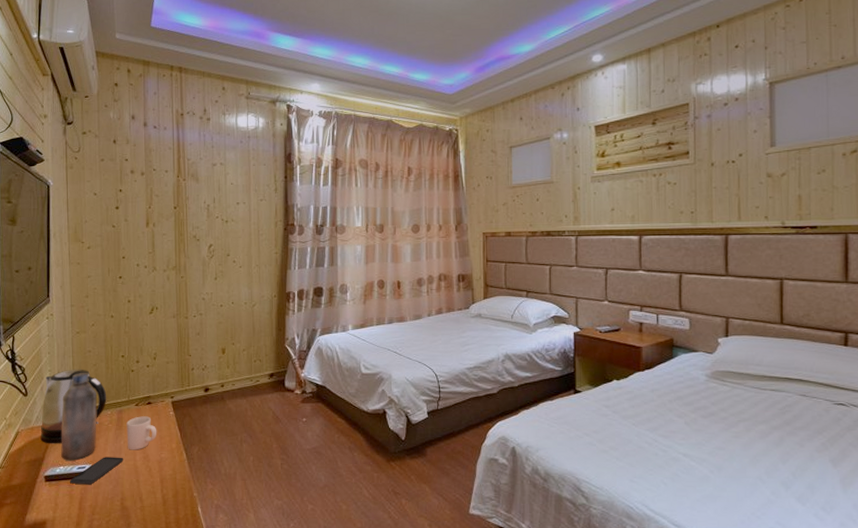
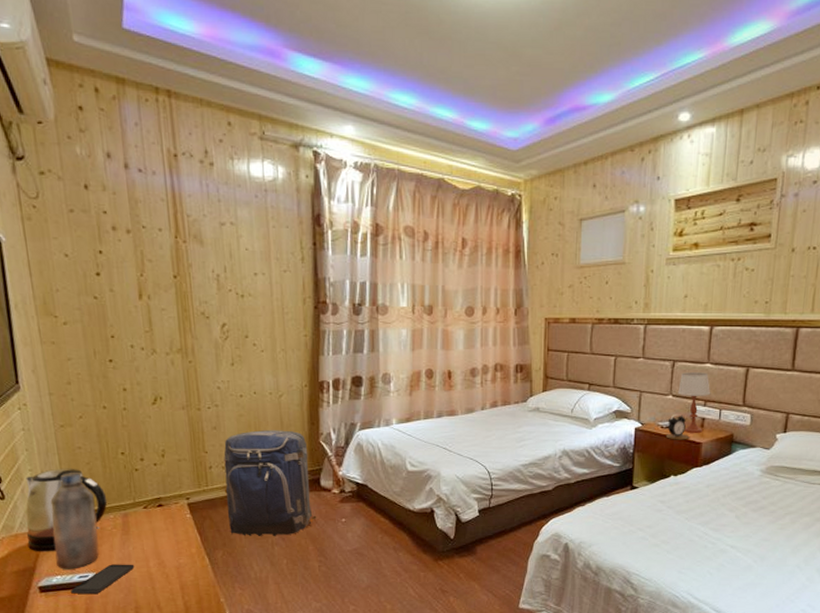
mug: present [126,416,157,450] -> none [134,520,173,557]
suitcase: none [204,336,282,433] -> present [224,430,318,536]
alarm clock: none [604,318,629,345] -> present [665,413,690,440]
table lamp: none [613,279,646,338] -> present [678,372,711,434]

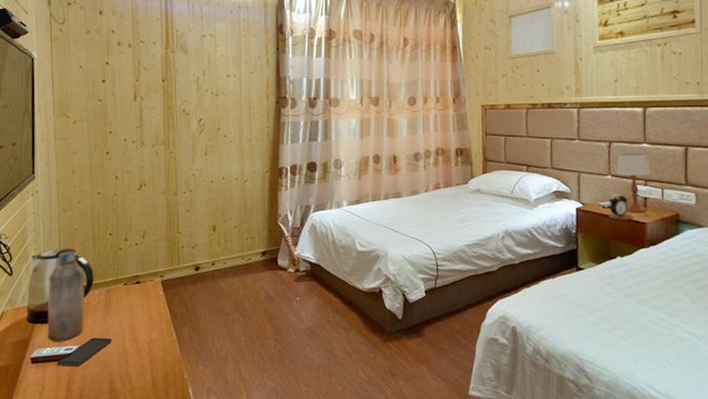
suitcase: present [224,430,318,536] -> none [194,212,275,313]

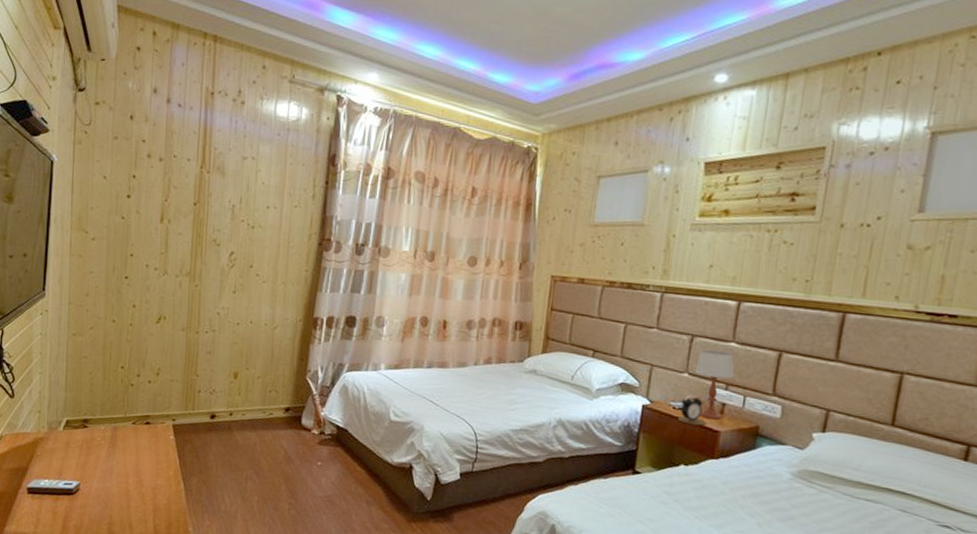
kettle: present [26,247,95,325] -> none [25,374,102,455]
water bottle: present [47,252,85,342] -> none [47,380,91,475]
mobile phone: present [57,338,112,367] -> none [54,475,115,504]

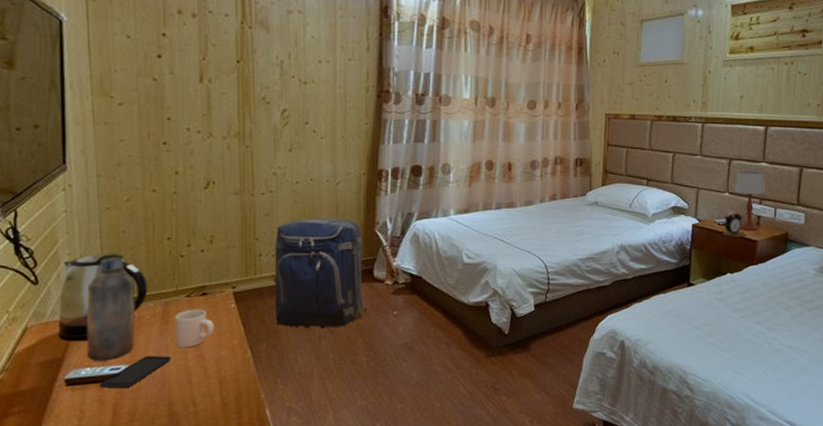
kettle: none [25,374,102,455] -> present [57,252,148,342]
water bottle: none [47,380,91,475] -> present [86,258,135,361]
mobile phone: none [54,475,115,504] -> present [100,356,172,389]
mug: none [119,436,154,473] -> present [174,309,215,348]
suitcase: none [208,360,295,471] -> present [274,218,369,328]

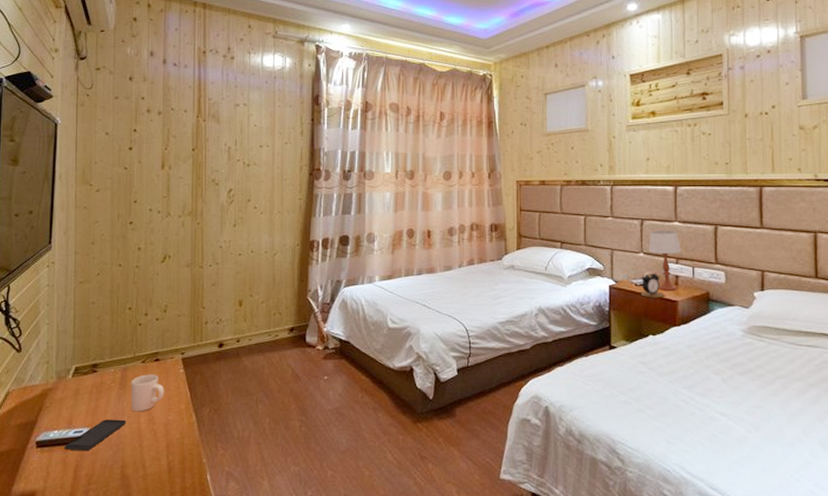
kettle: present [57,252,148,342] -> none [33,322,111,406]
water bottle: present [86,258,135,361] -> none [56,327,100,424]
suitcase: present [274,218,369,328] -> none [217,287,302,393]

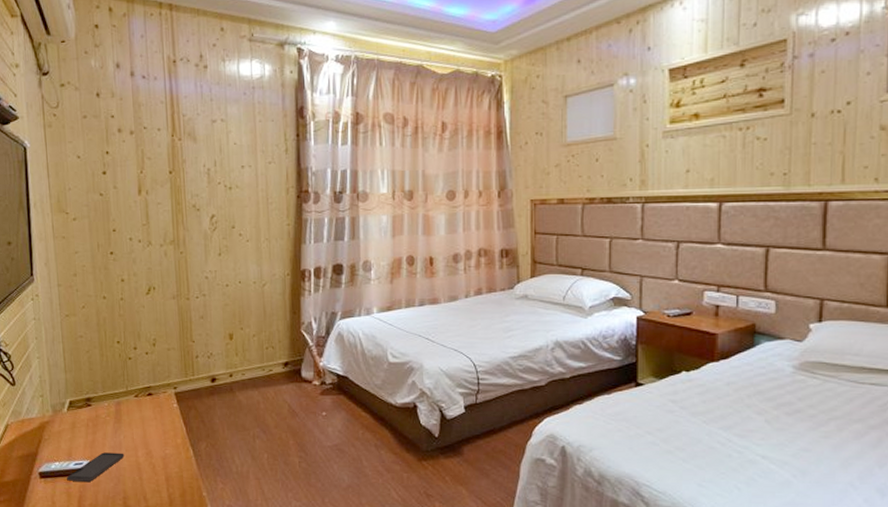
mug: present [130,374,165,412] -> none [126,408,160,446]
alarm clock: present [640,271,665,298] -> none [673,300,702,331]
table lamp: present [649,230,682,292] -> none [685,254,725,324]

